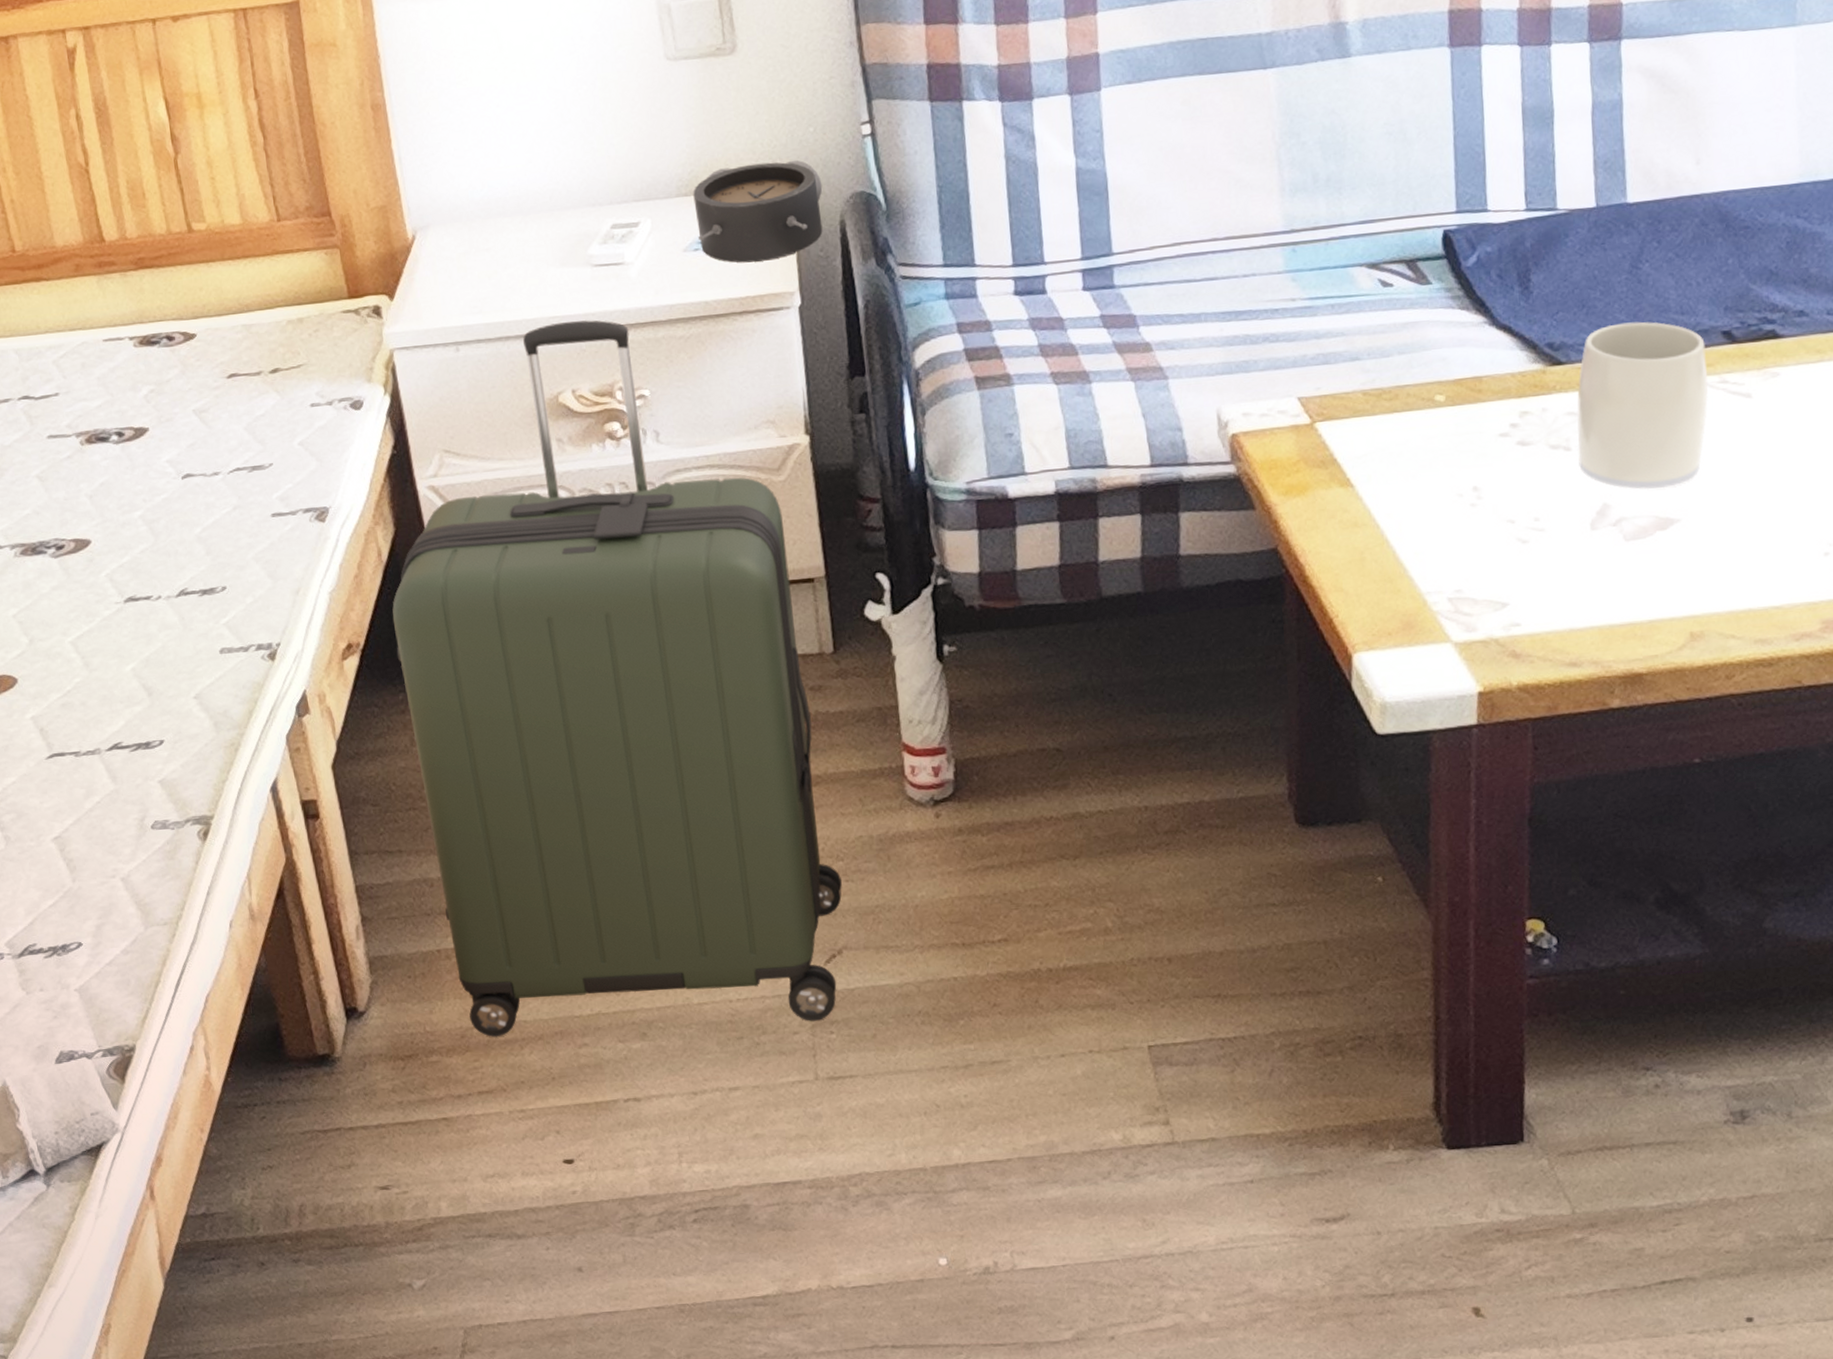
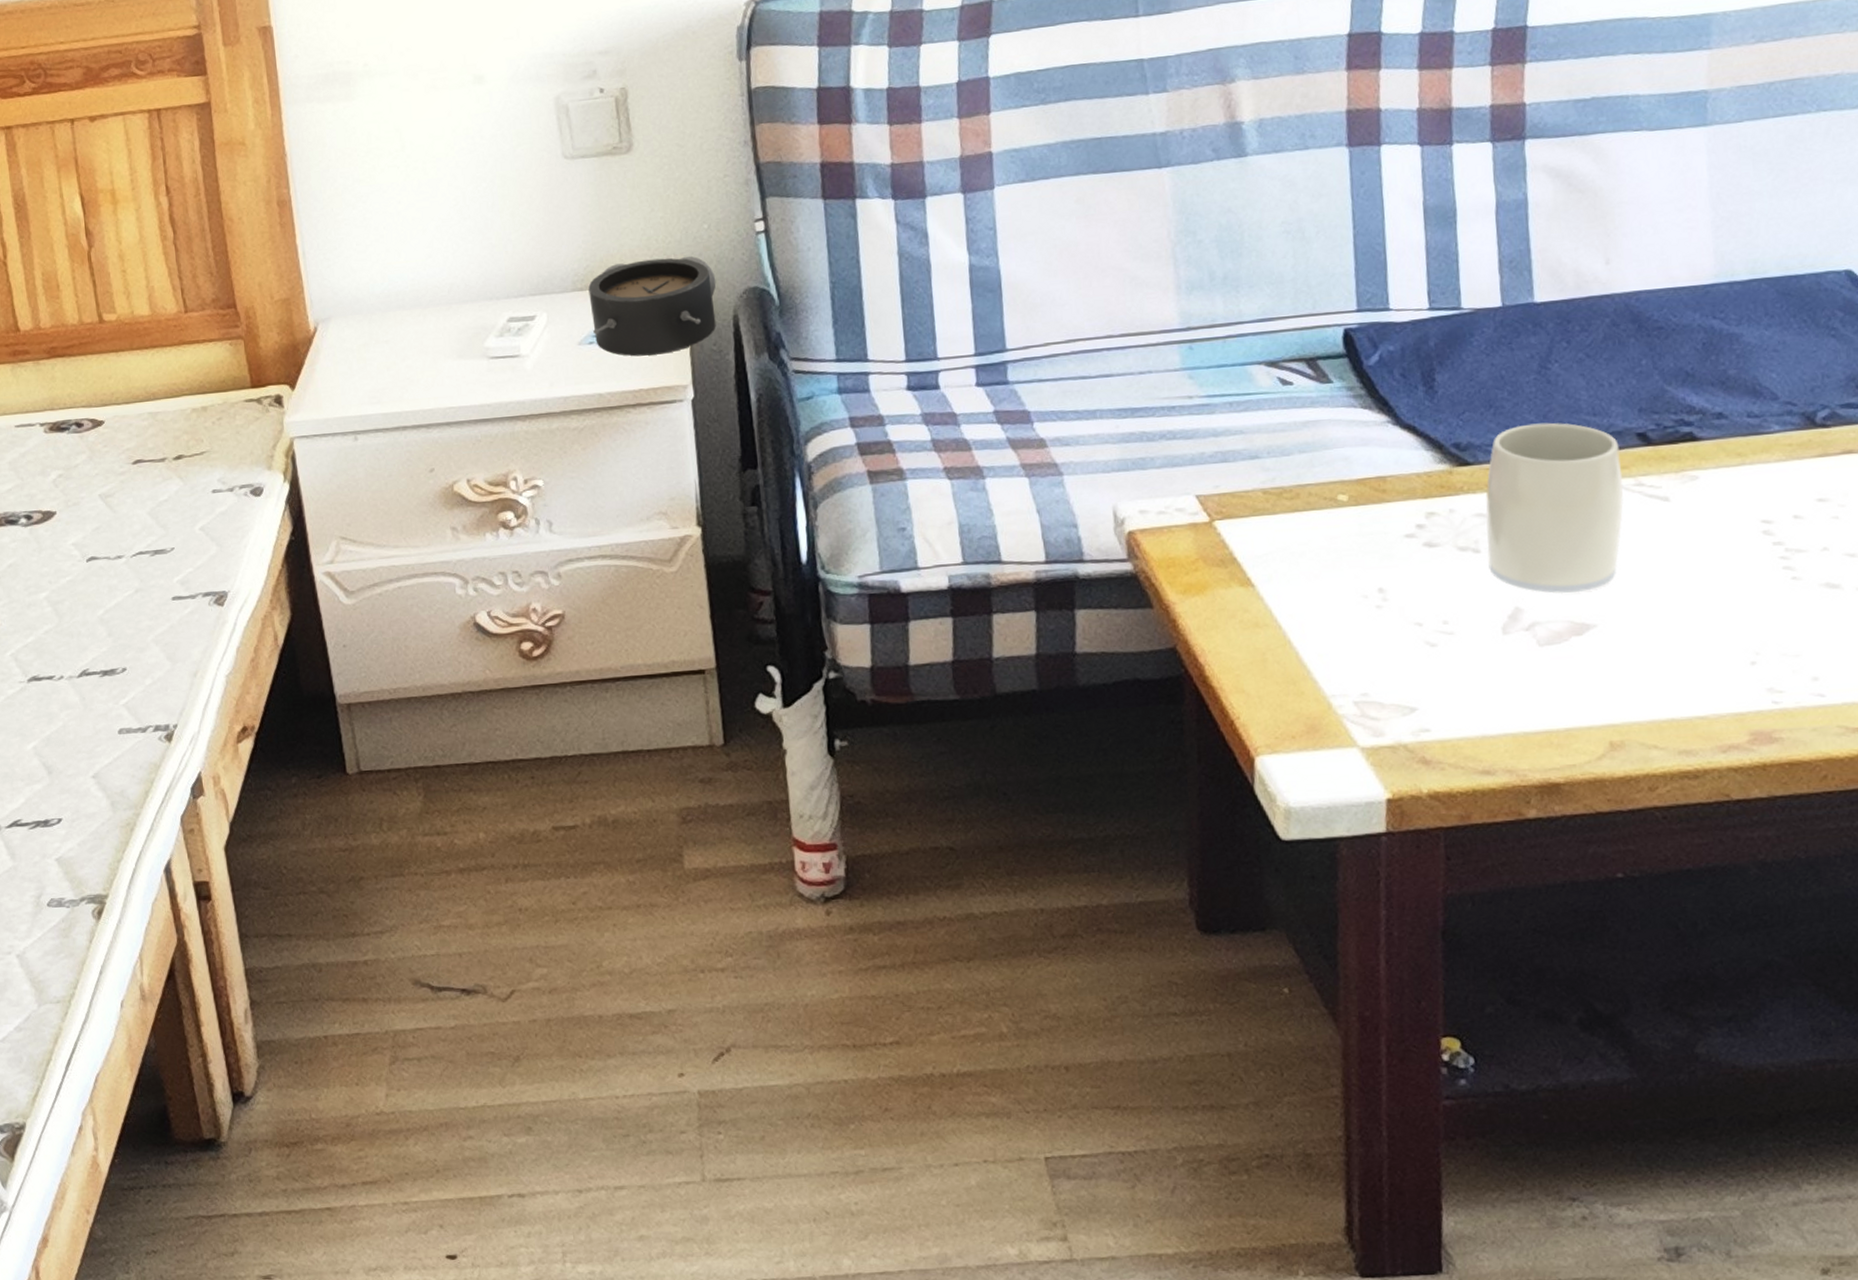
suitcase: present [392,320,842,1037] -> none [287,411,731,1126]

